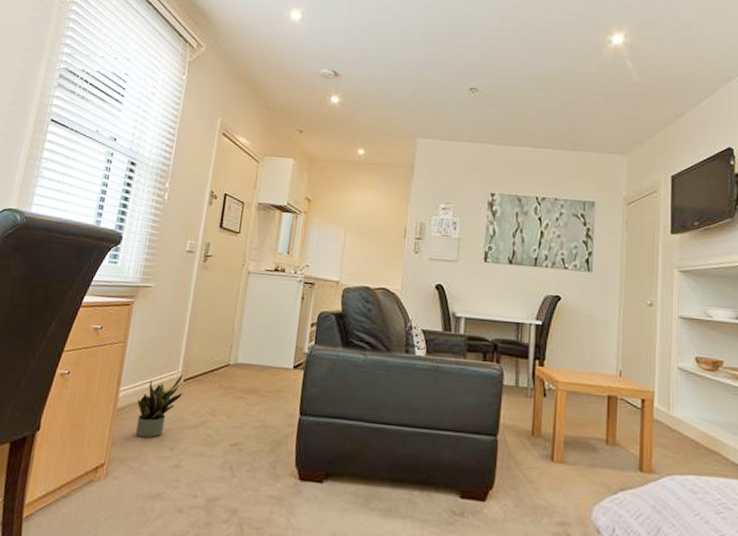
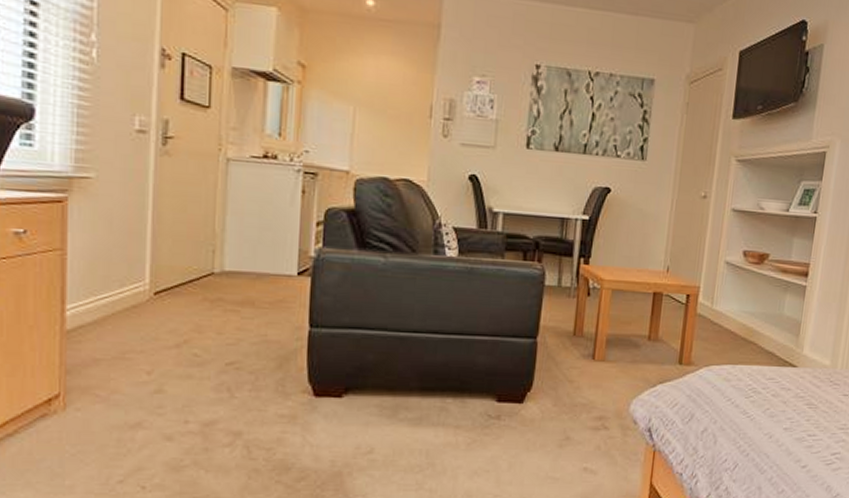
potted plant: present [135,374,183,438] -> none [93,286,156,363]

